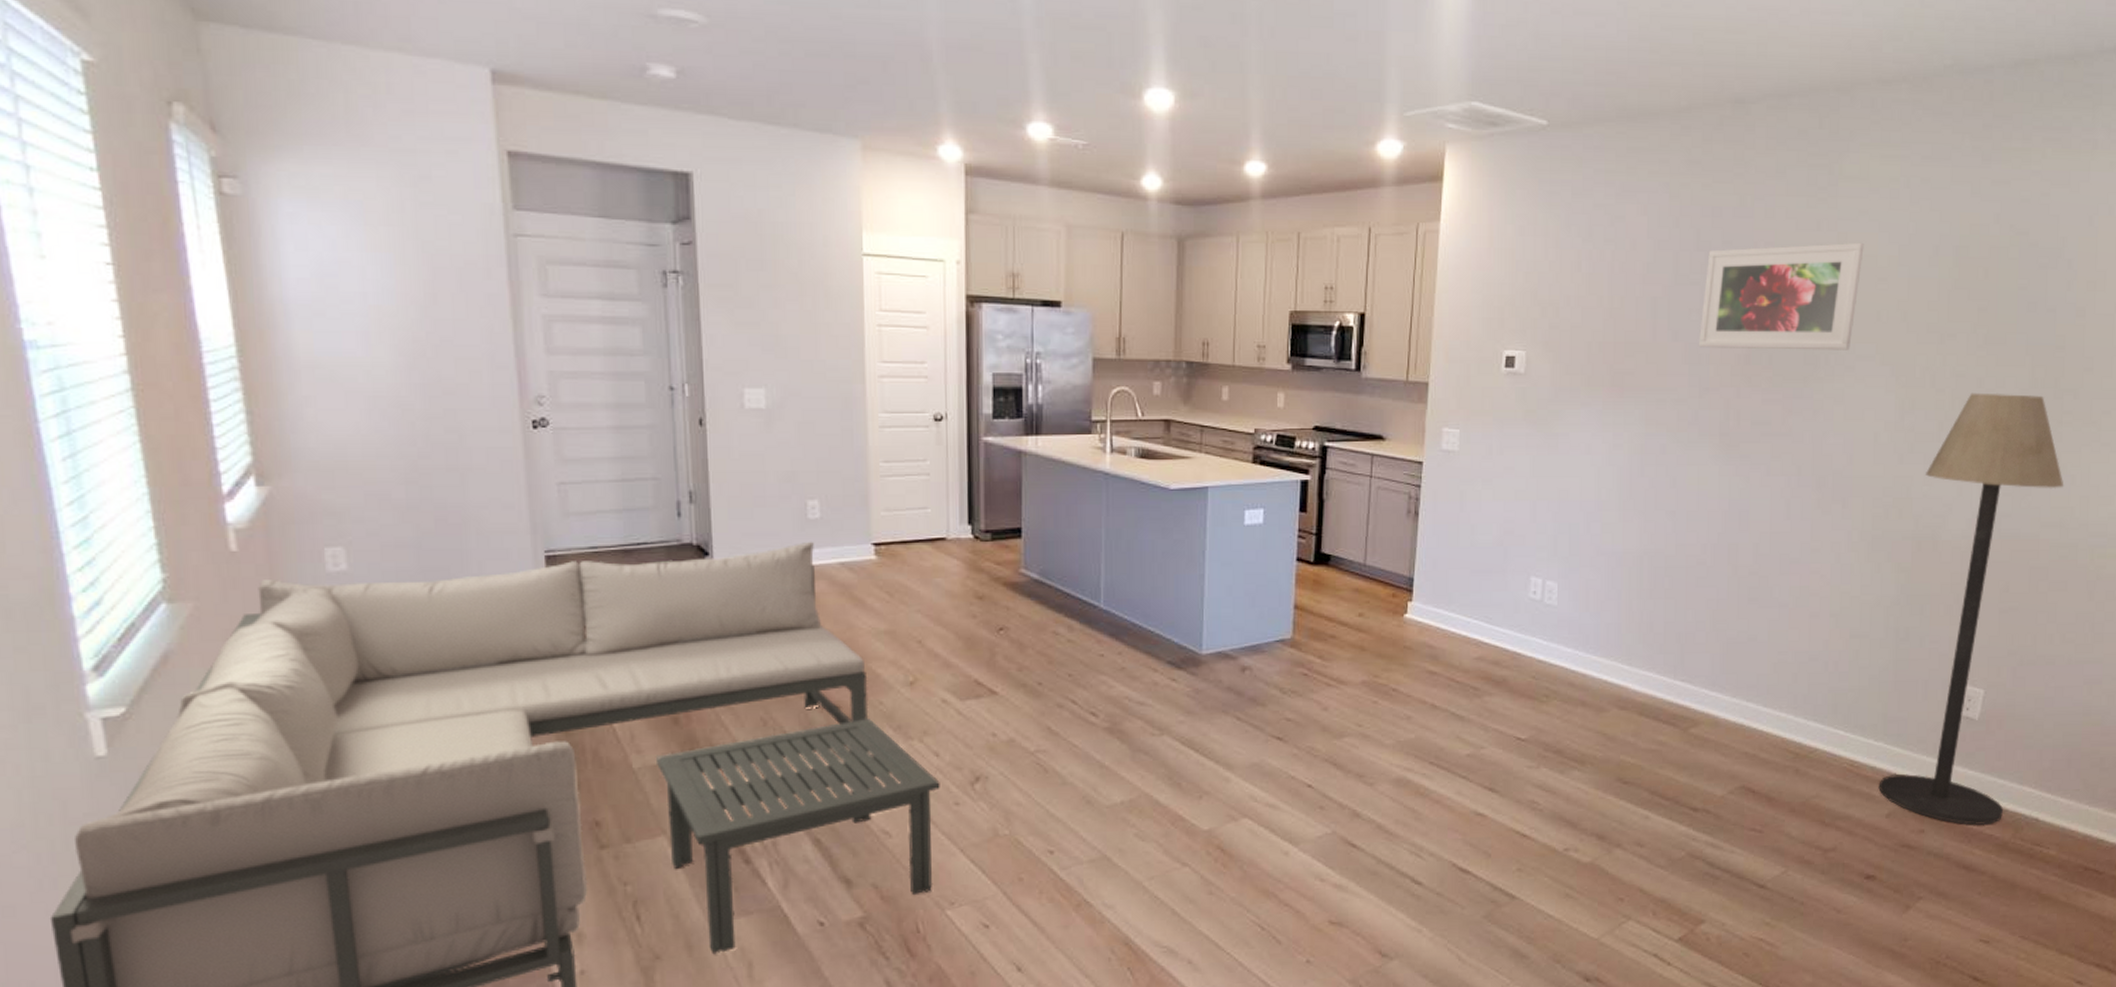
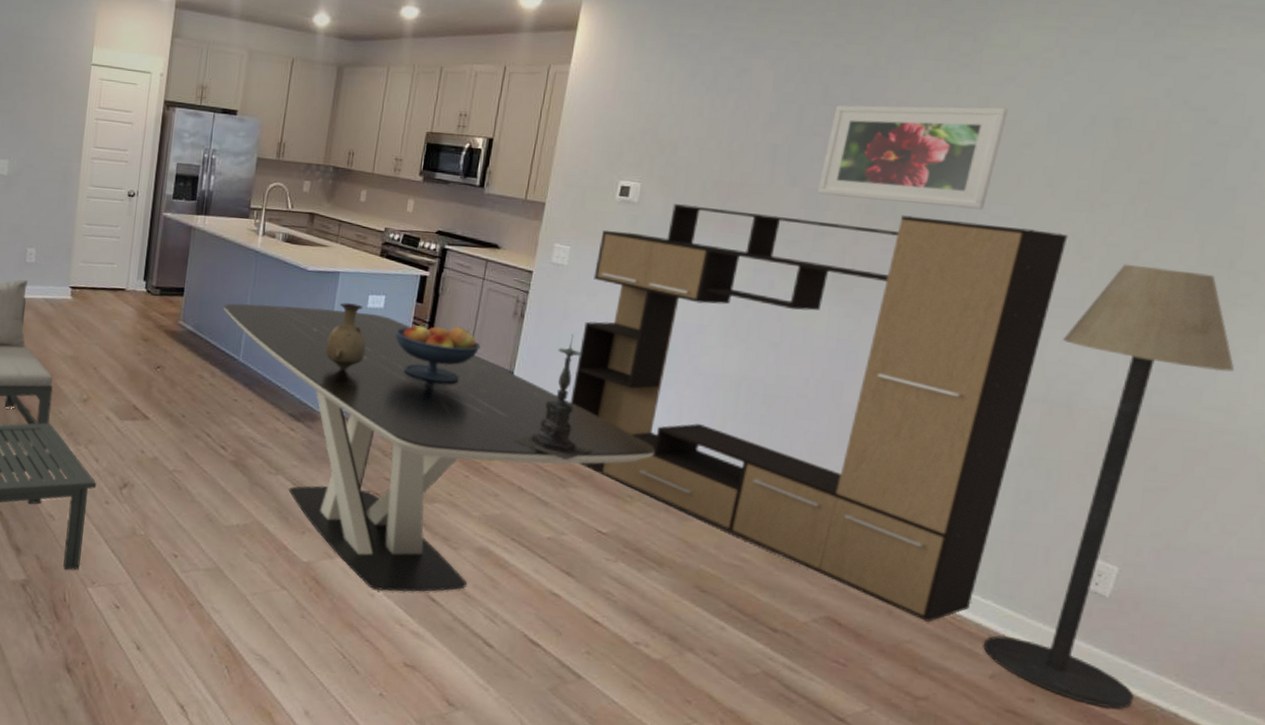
dining table: none [1074,531,1565,846] -> present [223,303,655,592]
vase: none [1202,522,1247,603] -> present [326,303,366,371]
fruit bowl: none [1278,534,1375,601] -> present [394,324,481,383]
candle holder: none [1422,528,1504,667] -> present [514,335,593,460]
media console: none [1476,363,1923,774] -> present [570,203,1068,622]

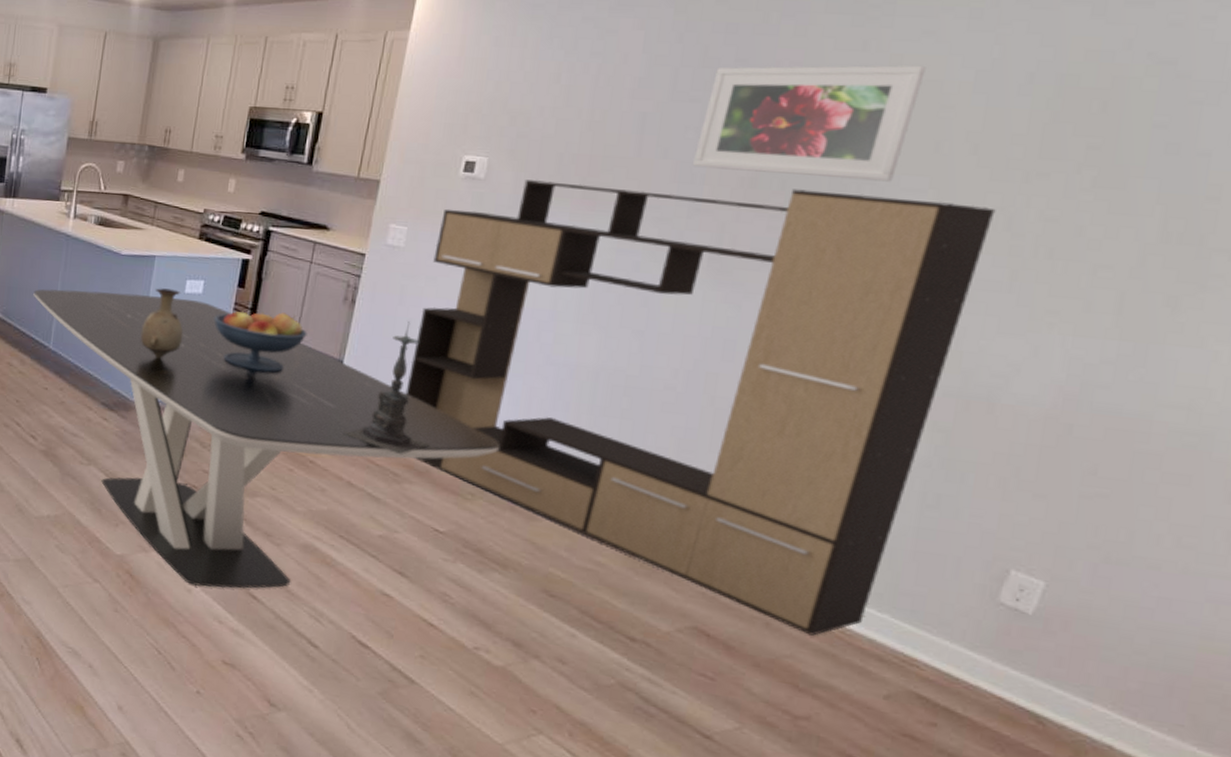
floor lamp: present [983,264,1235,709] -> none [877,241,1201,739]

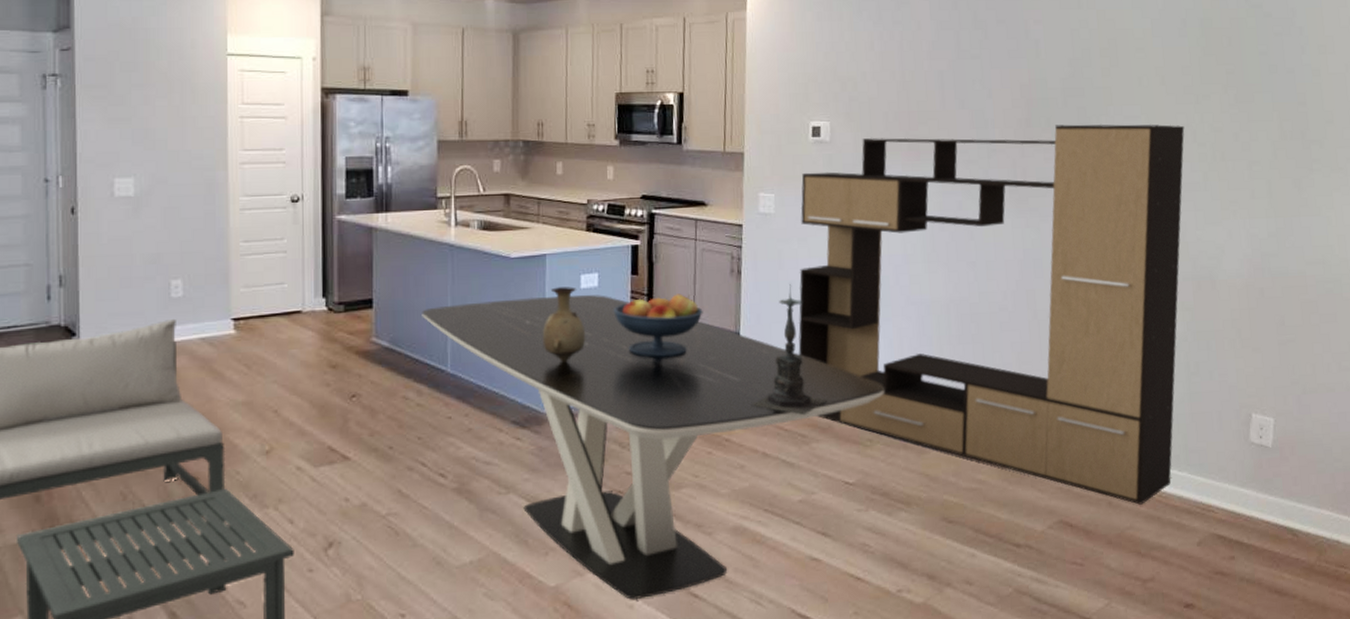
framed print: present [692,65,926,182] -> none [983,18,1121,114]

